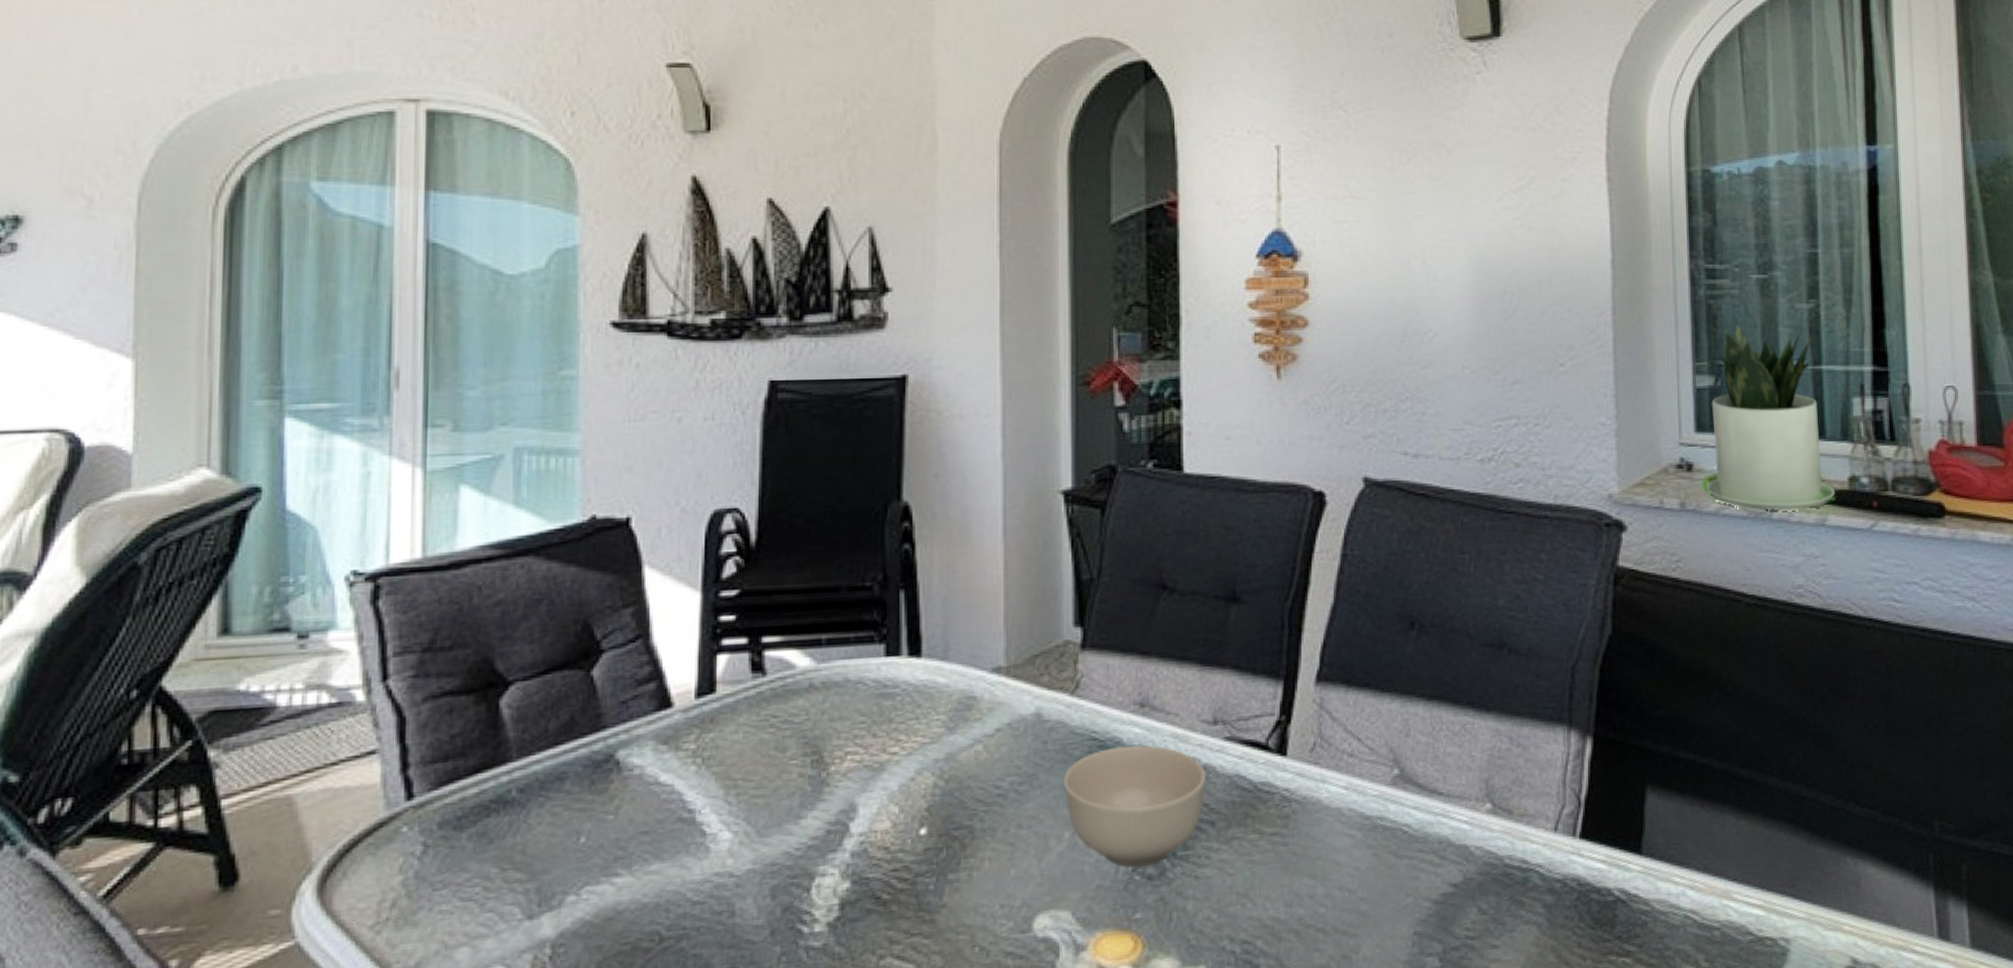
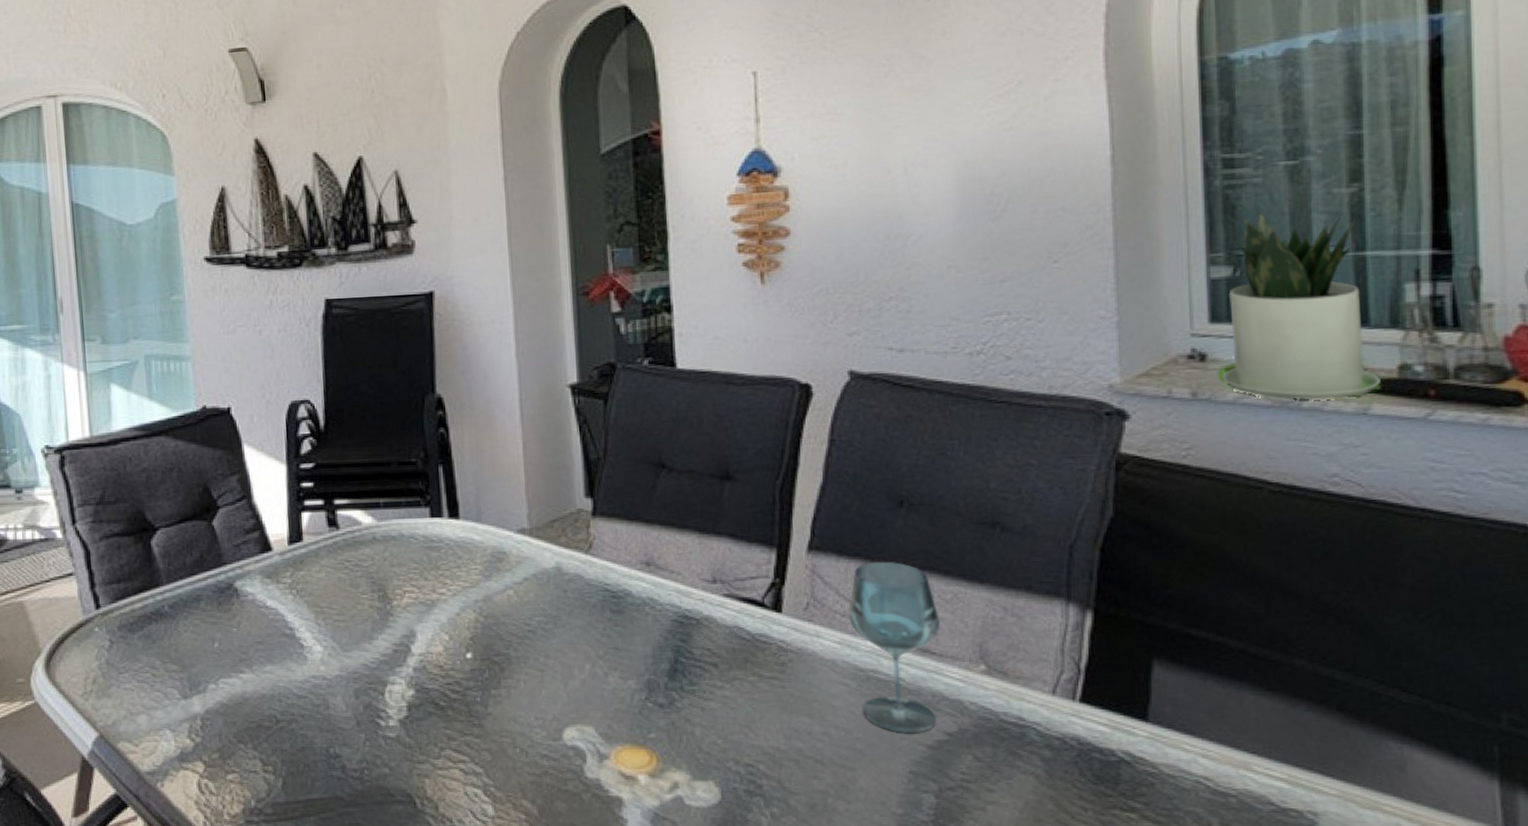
bowl: present [1064,745,1207,868] -> none [583,597,708,696]
wine glass: none [1355,691,1449,889] -> present [847,561,941,734]

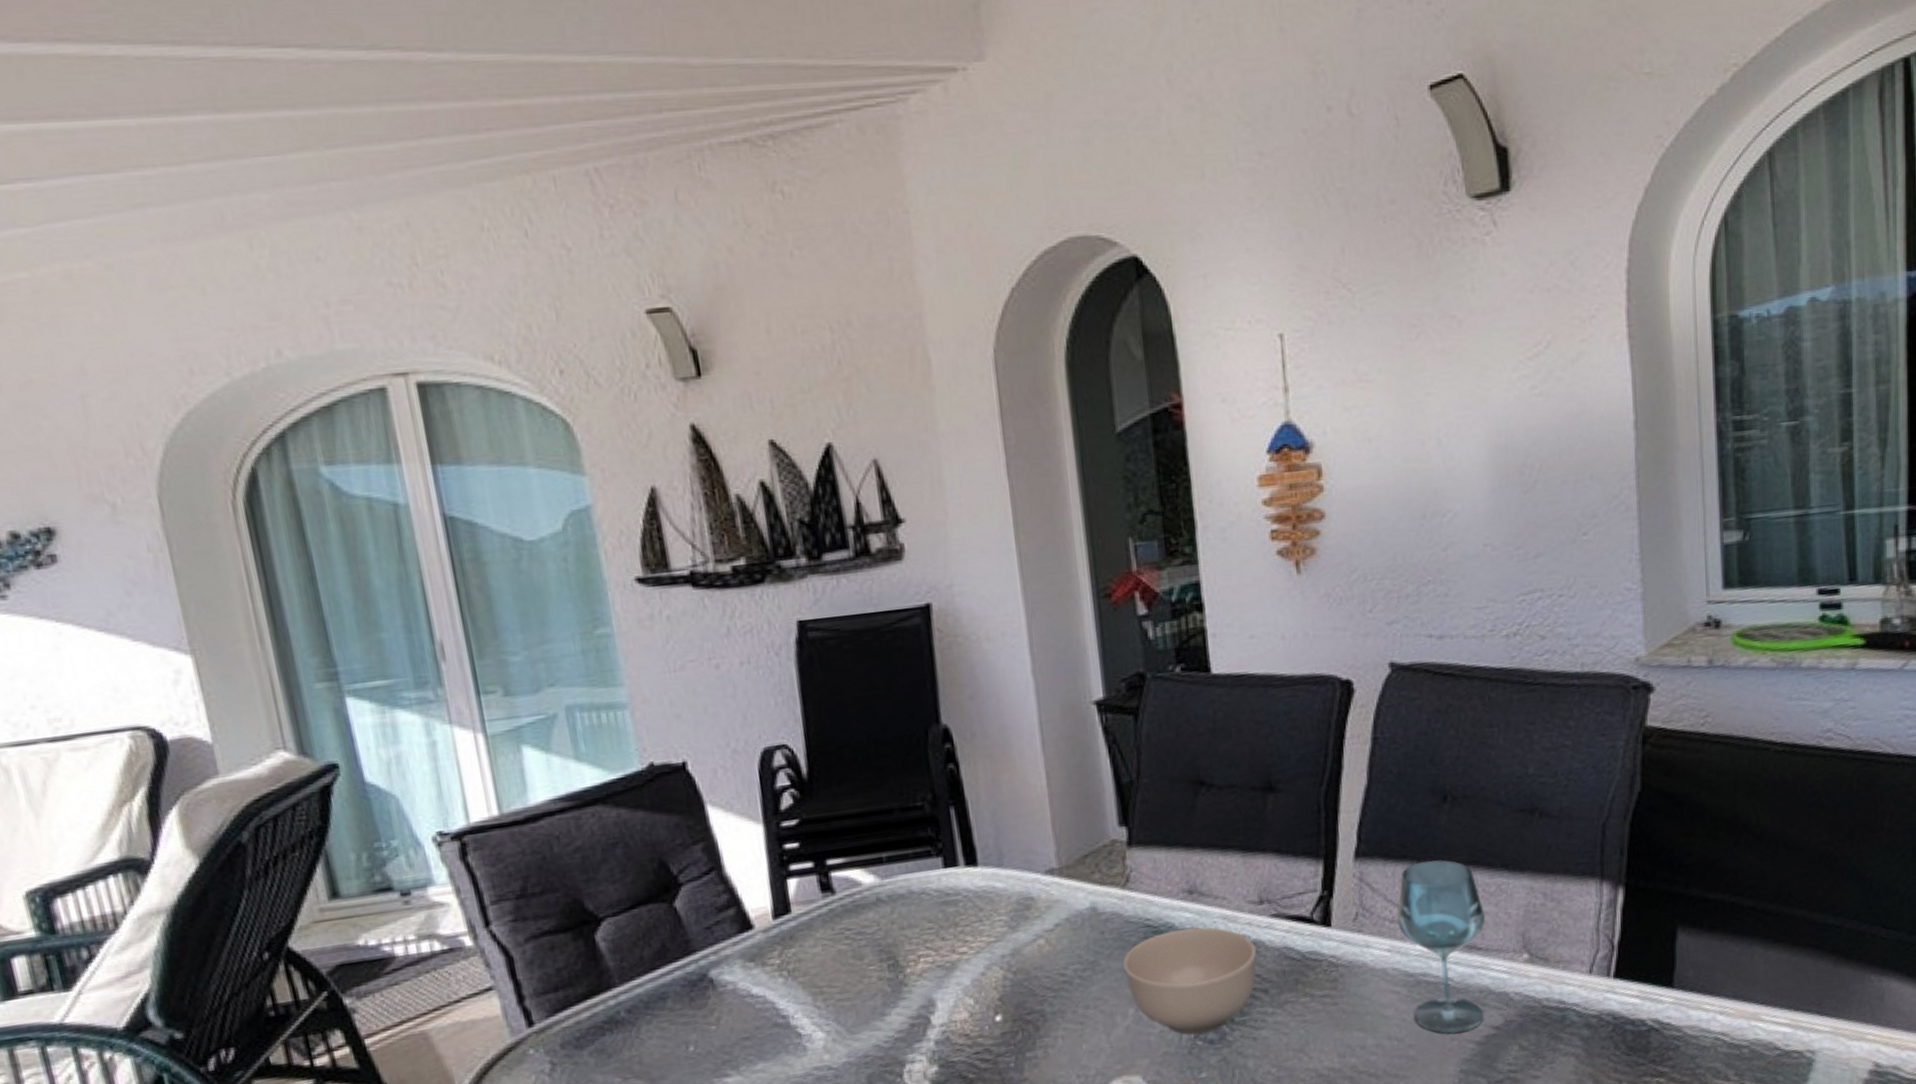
bowl: none [583,597,708,696] -> present [1123,927,1257,1035]
planter: present [1222,212,1382,400] -> none [1734,472,1867,660]

